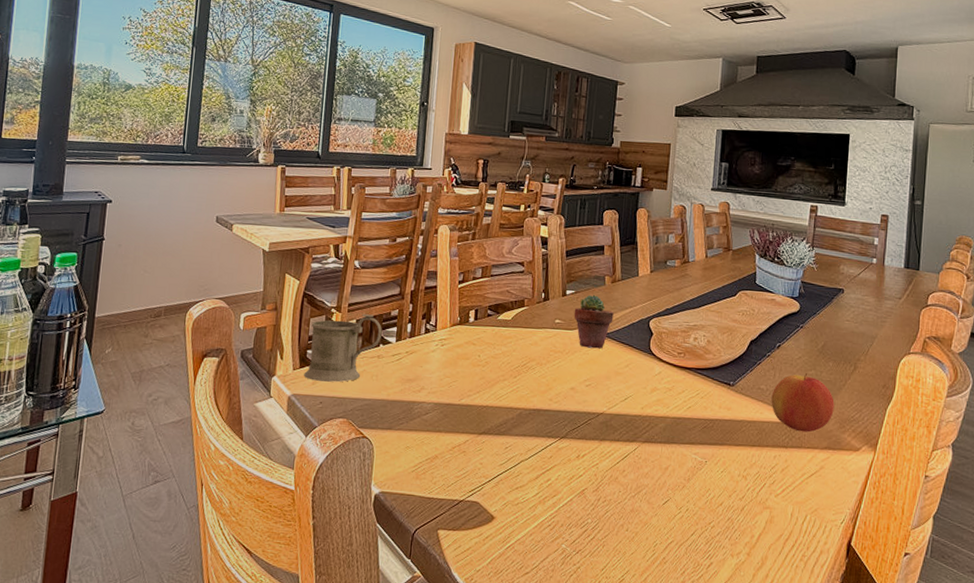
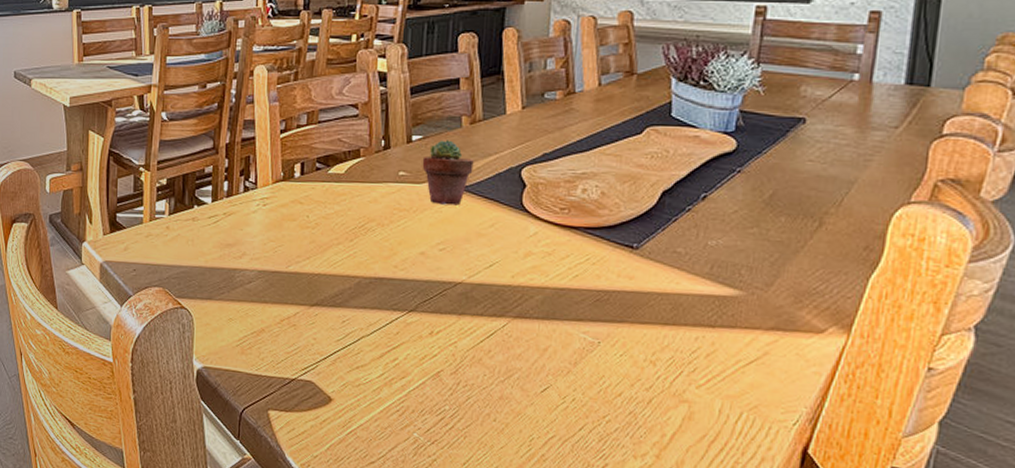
mug: present [304,314,382,383] -> none [115,172,196,248]
apple: present [771,373,835,433] -> none [691,232,787,308]

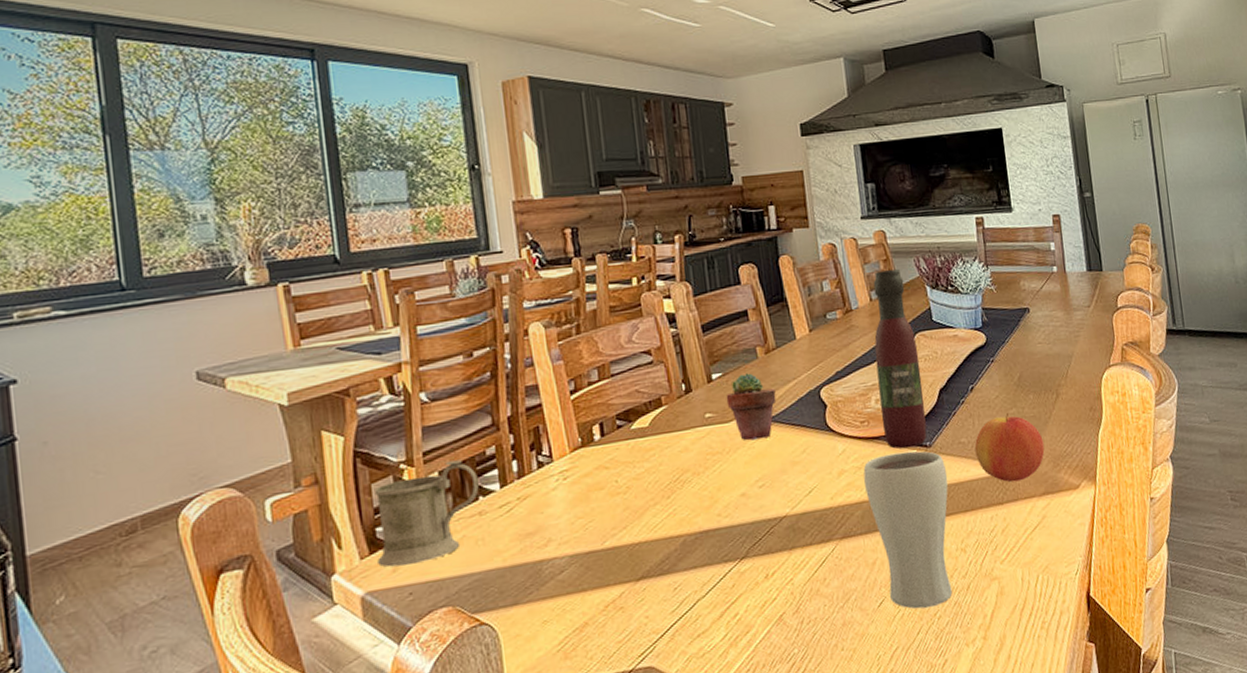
mug: none [115,172,196,248] -> present [374,459,479,567]
drinking glass: none [551,246,651,410] -> present [863,451,953,609]
wine bottle: none [584,55,646,246] -> present [873,269,927,449]
apple: none [691,232,787,308] -> present [974,413,1045,482]

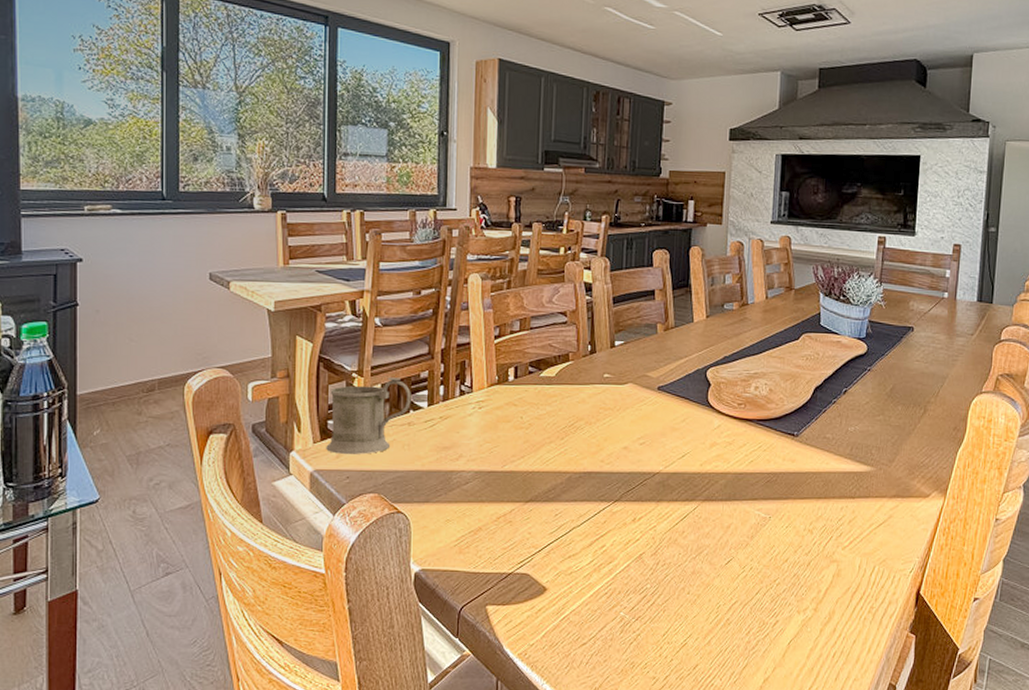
potted succulent: present [726,373,777,441] -> none [624,345,668,404]
drinking glass: present [863,451,953,609] -> none [732,436,808,573]
wine bottle: present [873,269,927,449] -> none [757,273,802,434]
apple: present [974,413,1045,482] -> none [837,419,904,481]

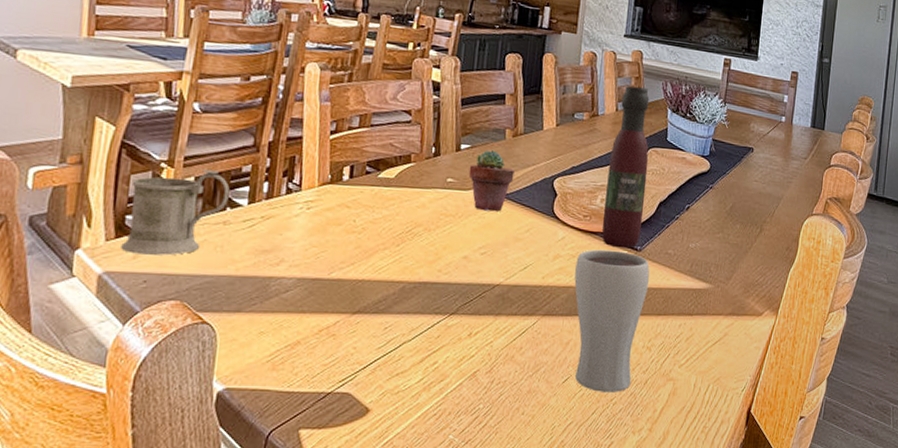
potted succulent: none [624,345,668,404] -> present [468,150,515,212]
drinking glass: none [732,436,808,573] -> present [574,249,650,392]
wine bottle: none [757,273,802,434] -> present [602,86,650,249]

